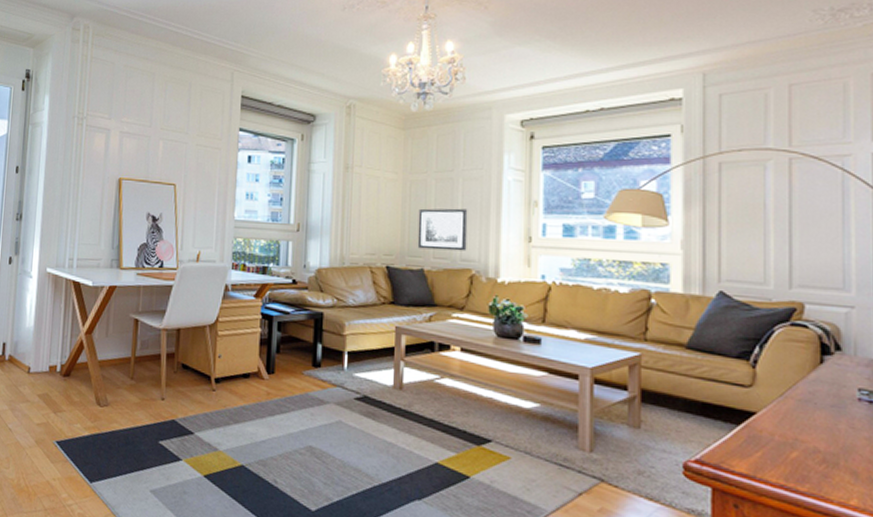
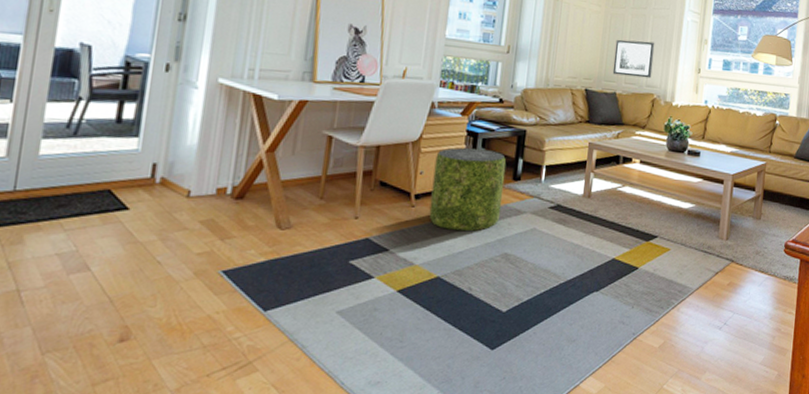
pouf: none [229,331,305,420] -> present [429,147,507,232]

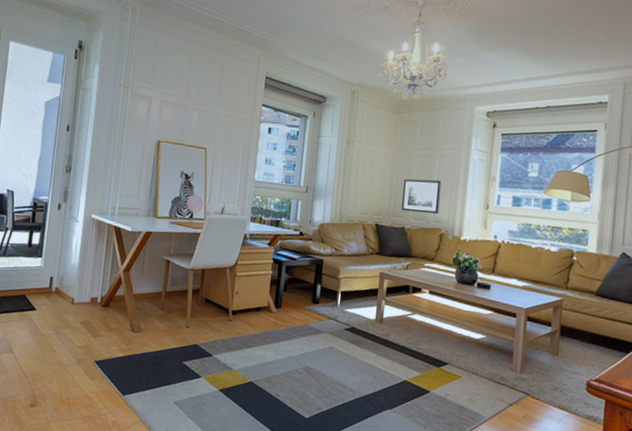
pouf: present [429,147,507,232] -> none [243,273,307,345]

